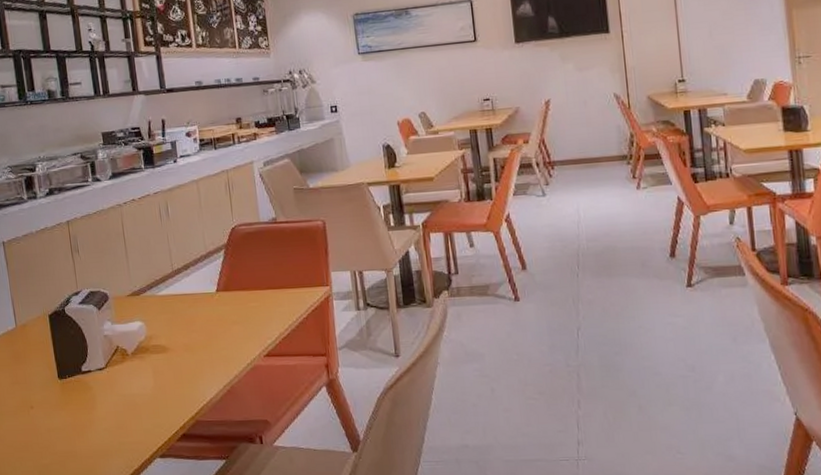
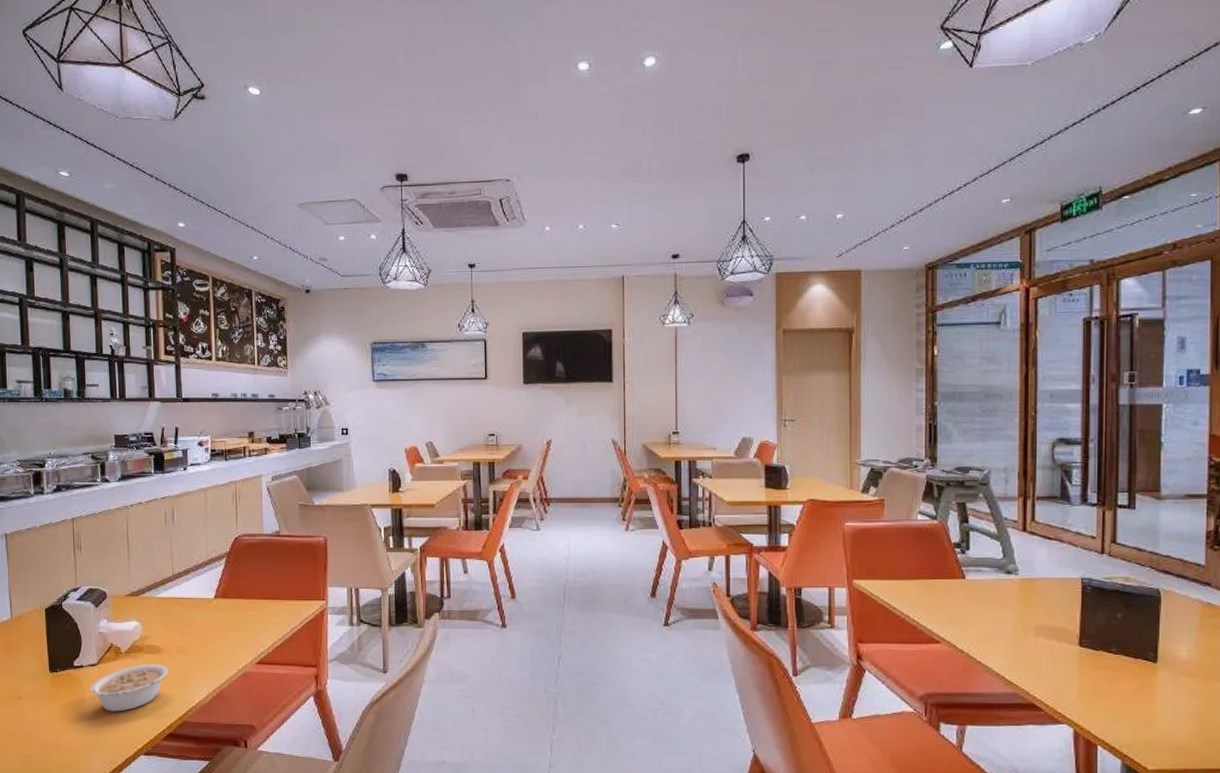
legume: none [100,363,177,416] -> present [90,663,169,712]

